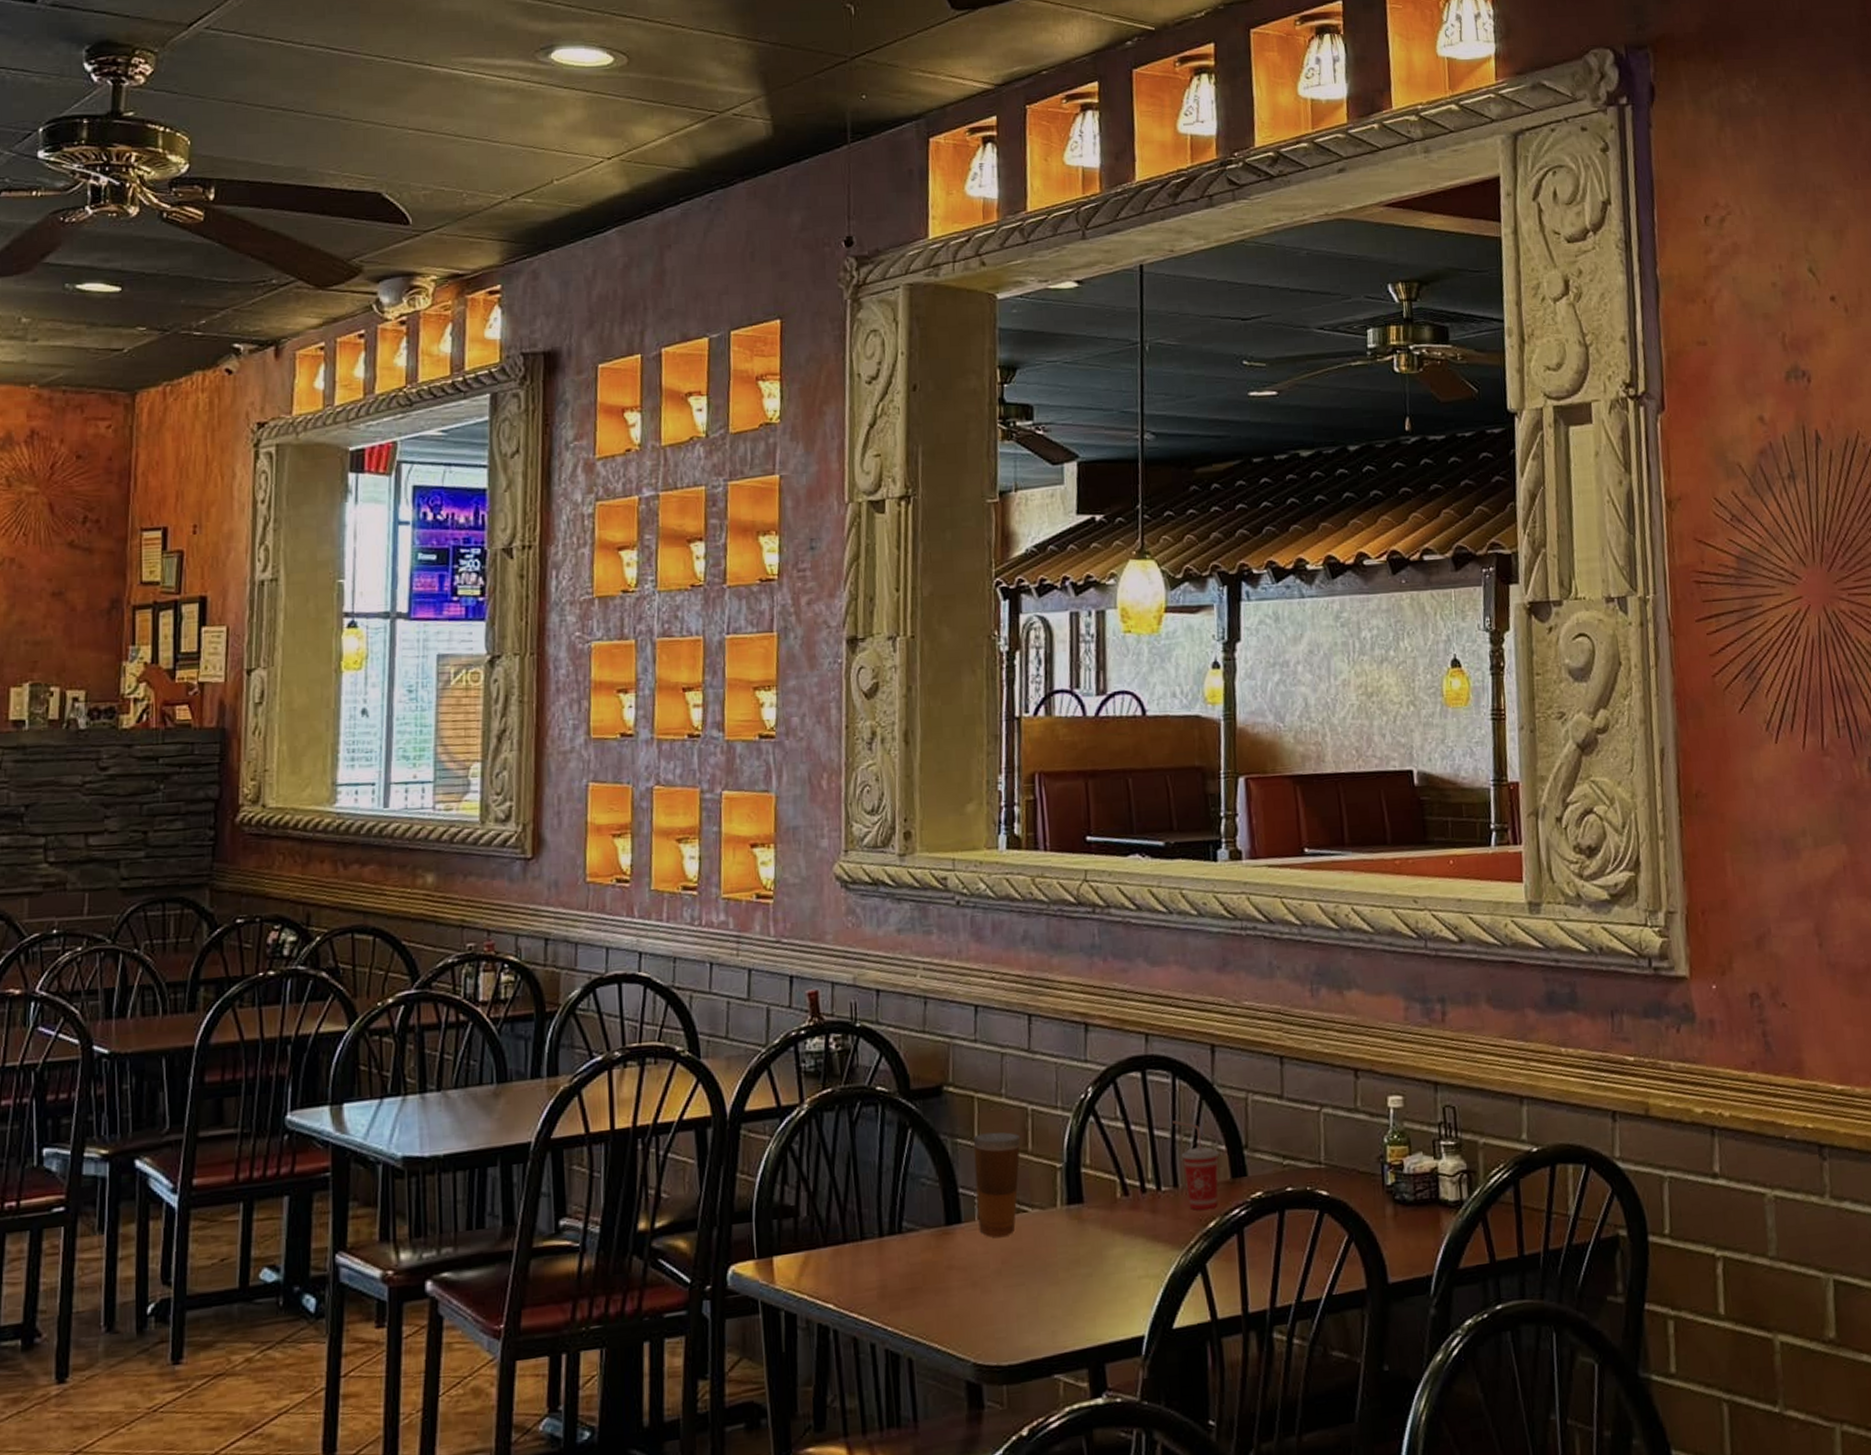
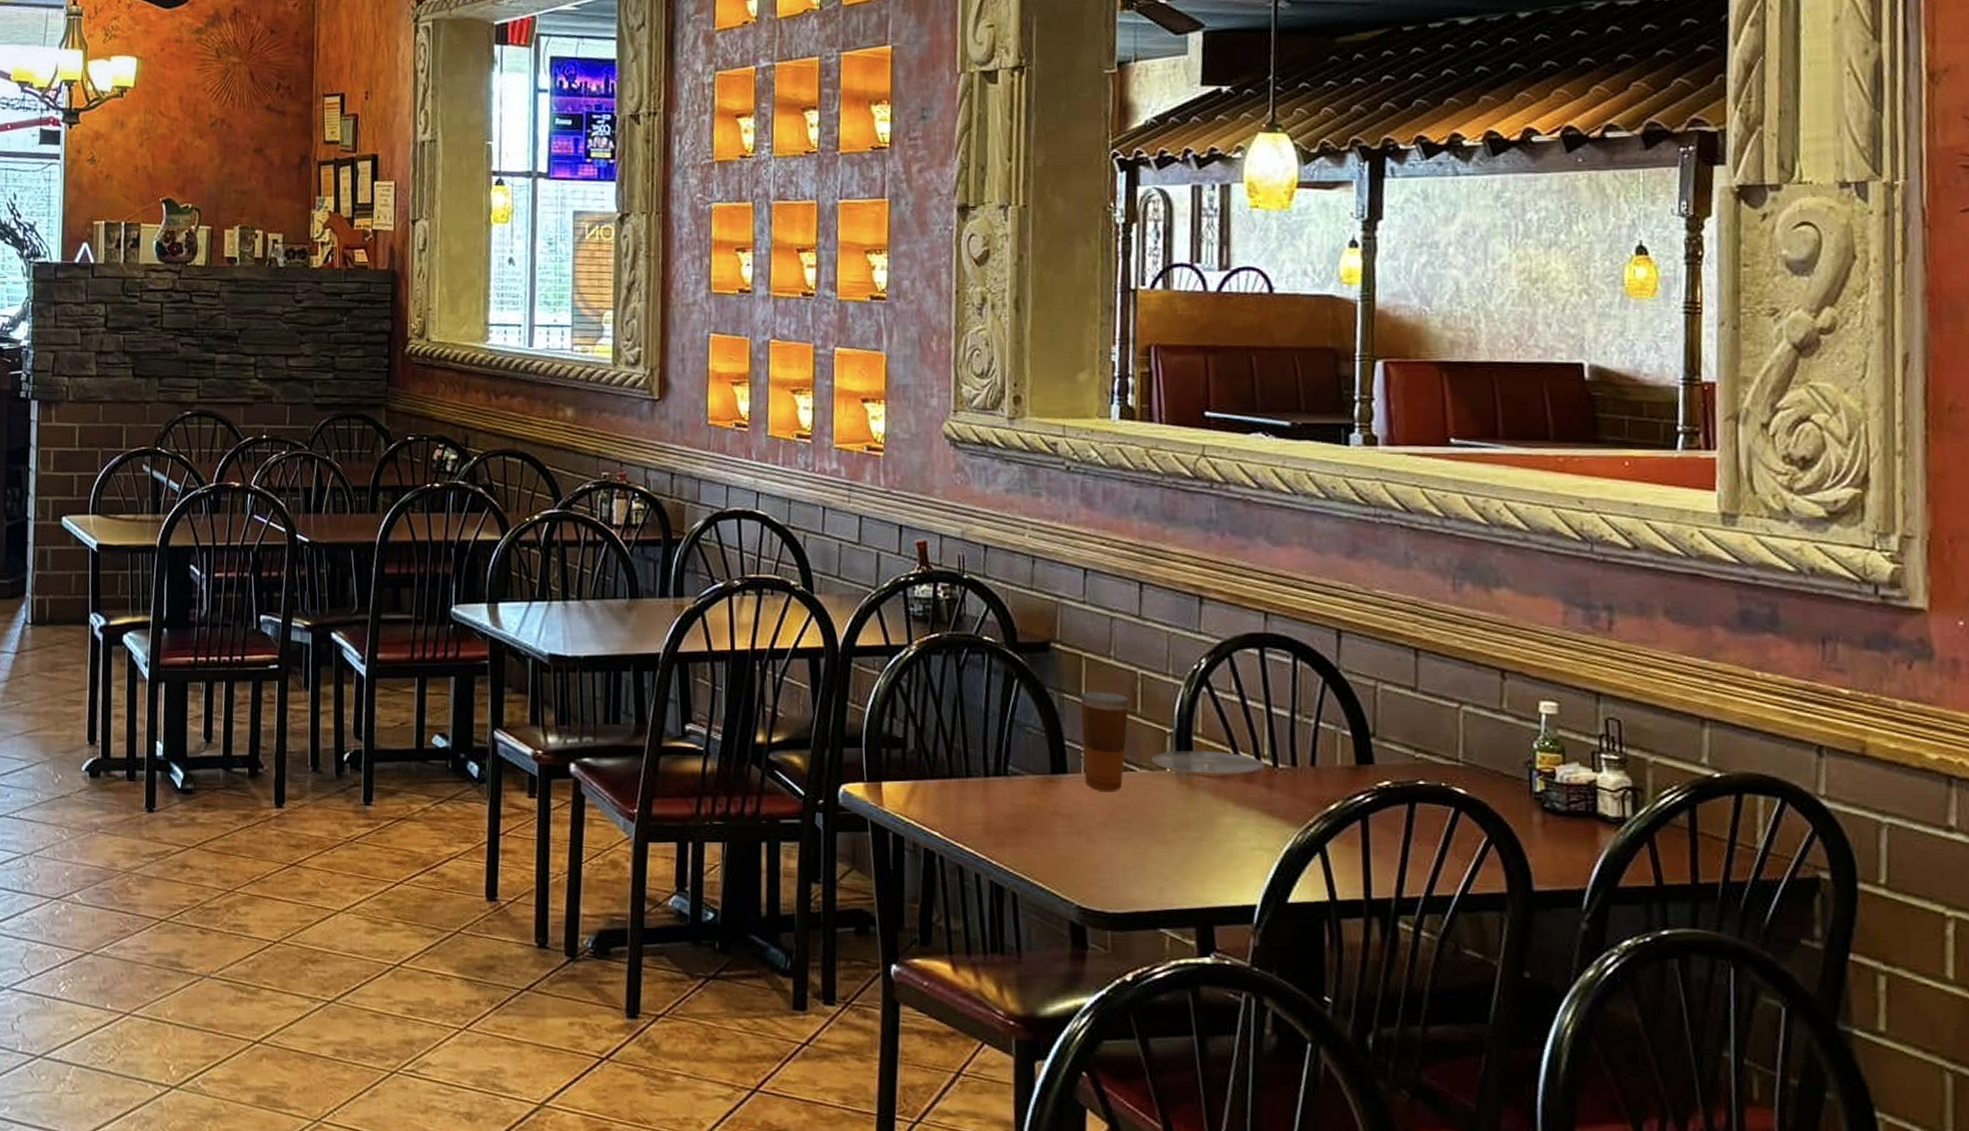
plate: none [1042,1181,1149,1210] -> present [1151,751,1265,777]
beverage cup: present [1173,1120,1220,1211] -> none [1293,701,1344,793]

